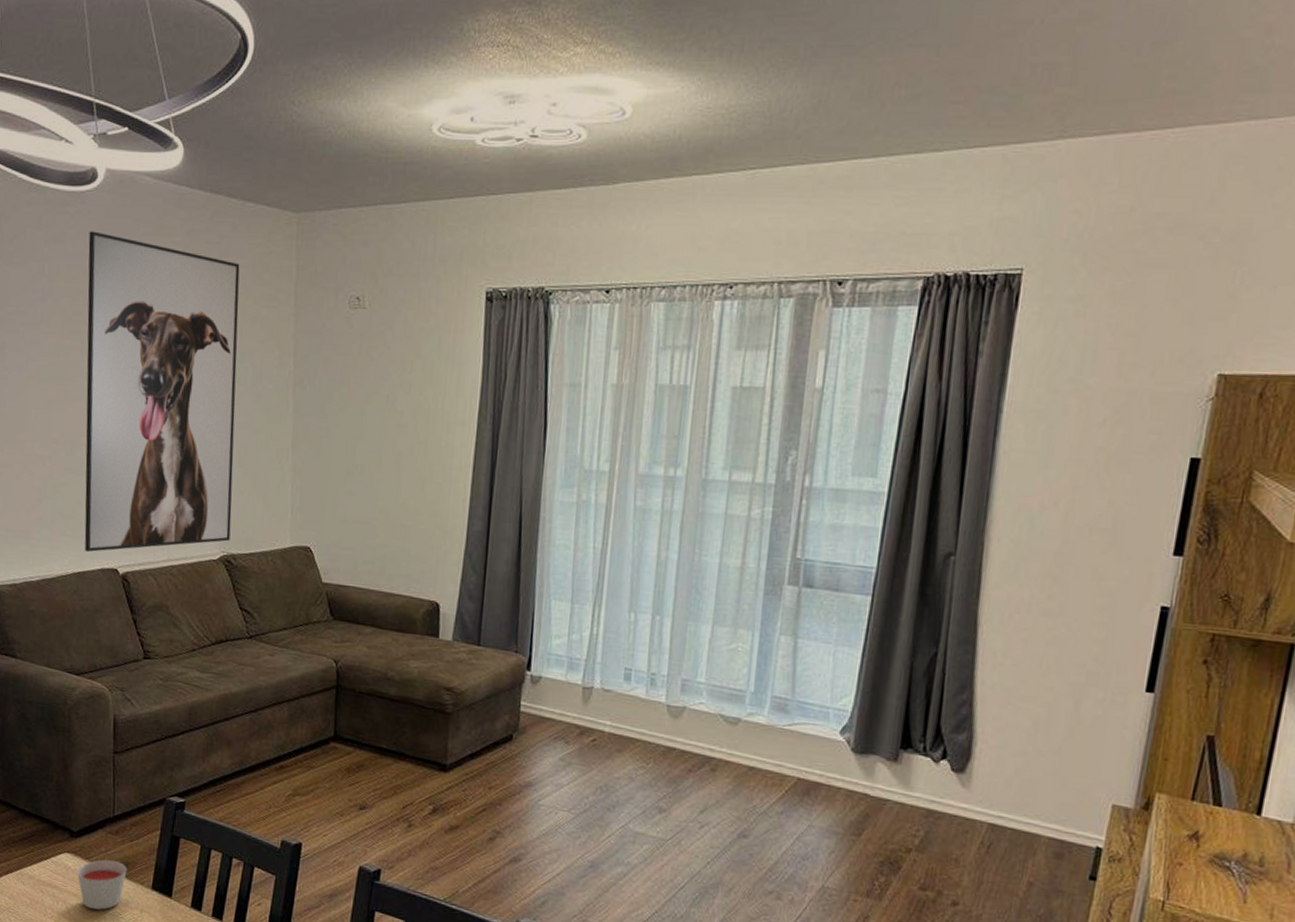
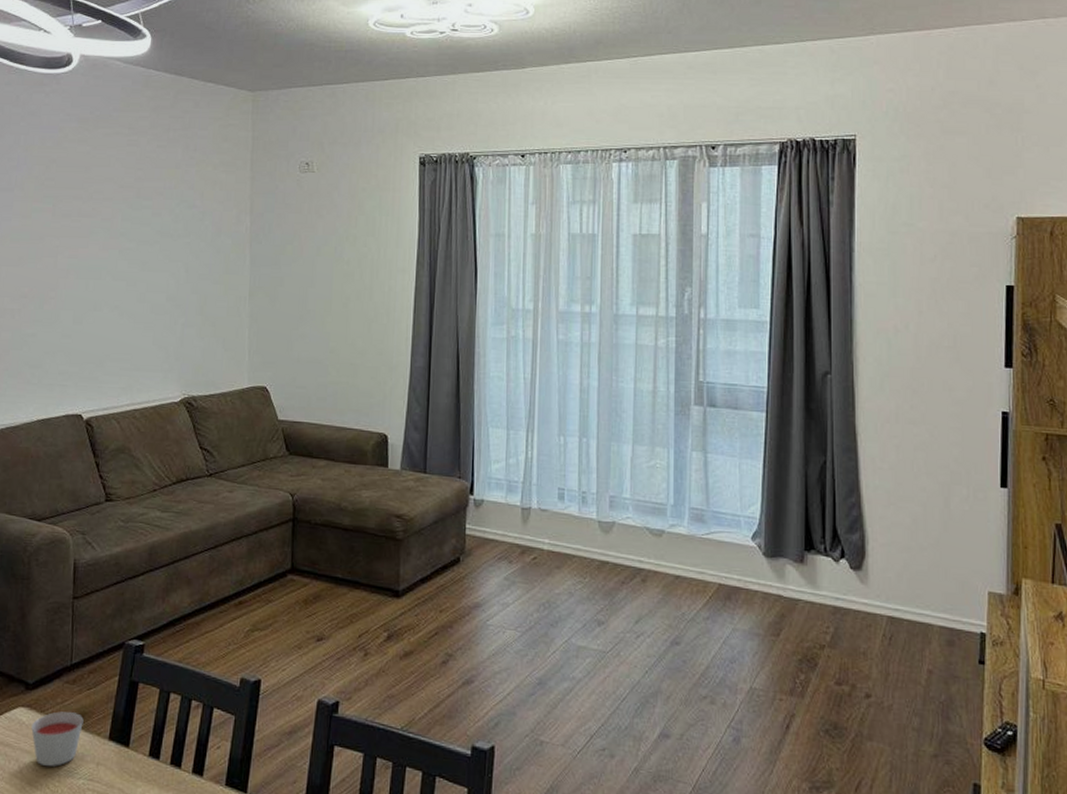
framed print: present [84,231,240,552] -> none [50,107,201,399]

